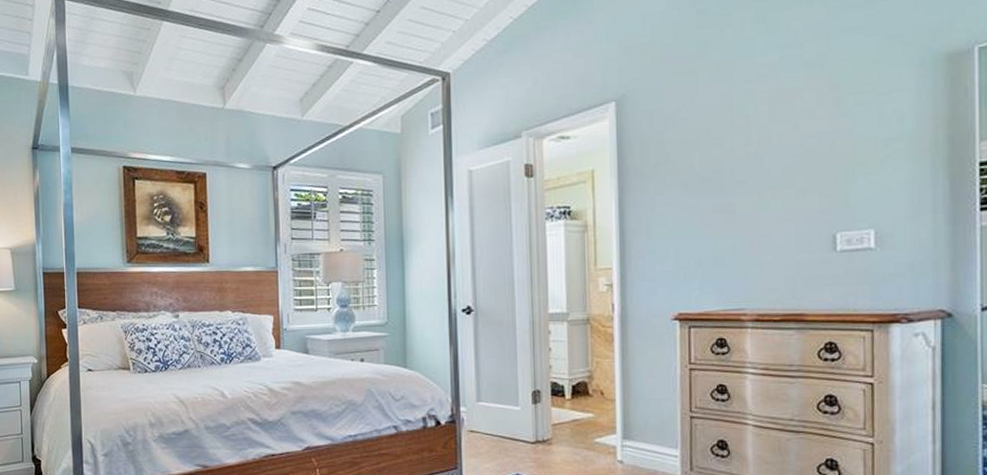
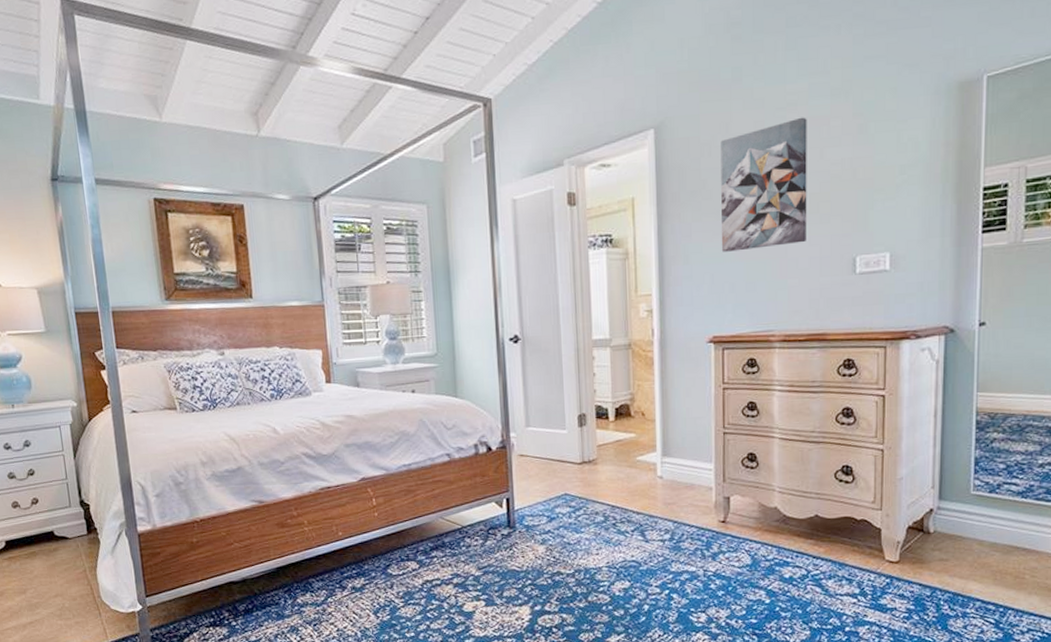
wall art: none [685,89,781,226] -> present [720,117,807,252]

